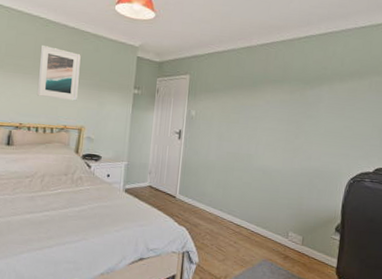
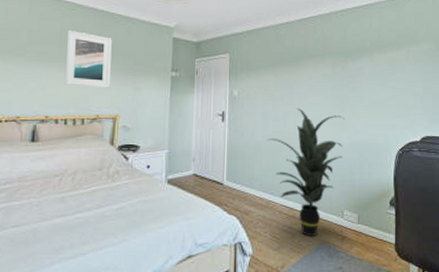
indoor plant: none [220,131,299,253] -> present [267,108,345,236]

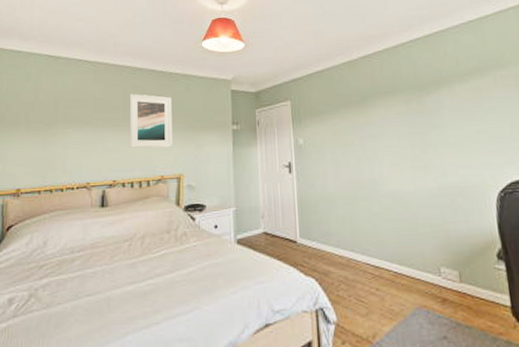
indoor plant: present [267,108,345,236] -> none [340,152,431,299]

